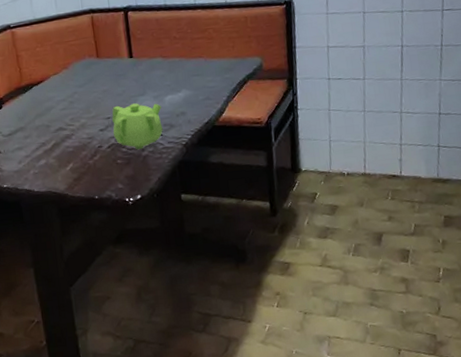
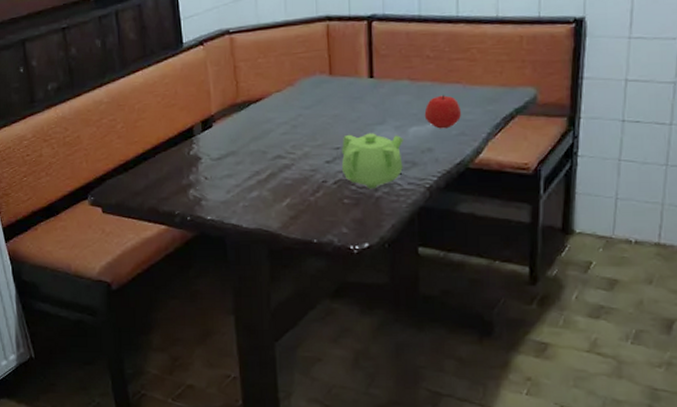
apple: none [176,68,206,96] -> present [424,95,462,129]

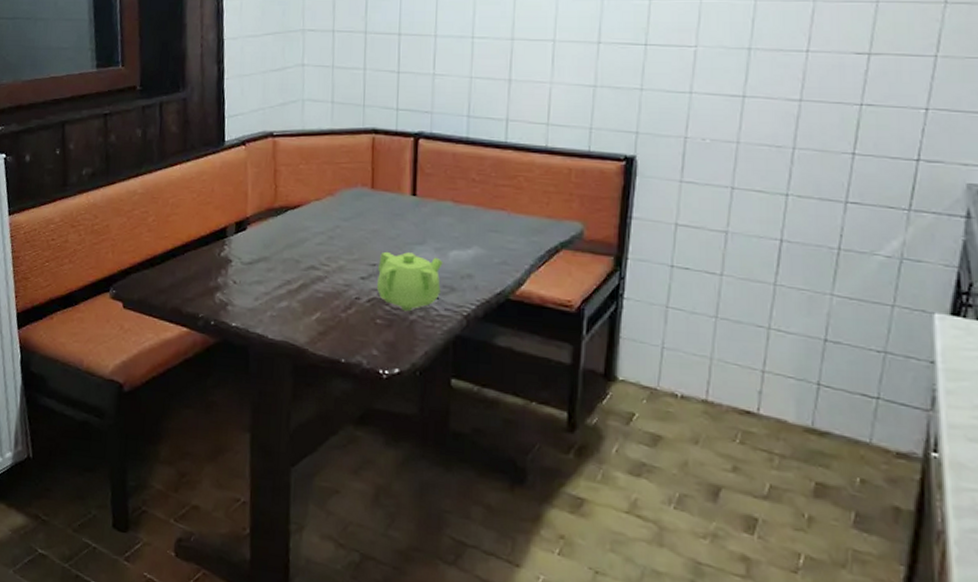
apple: present [424,95,462,129] -> none [466,221,505,256]

